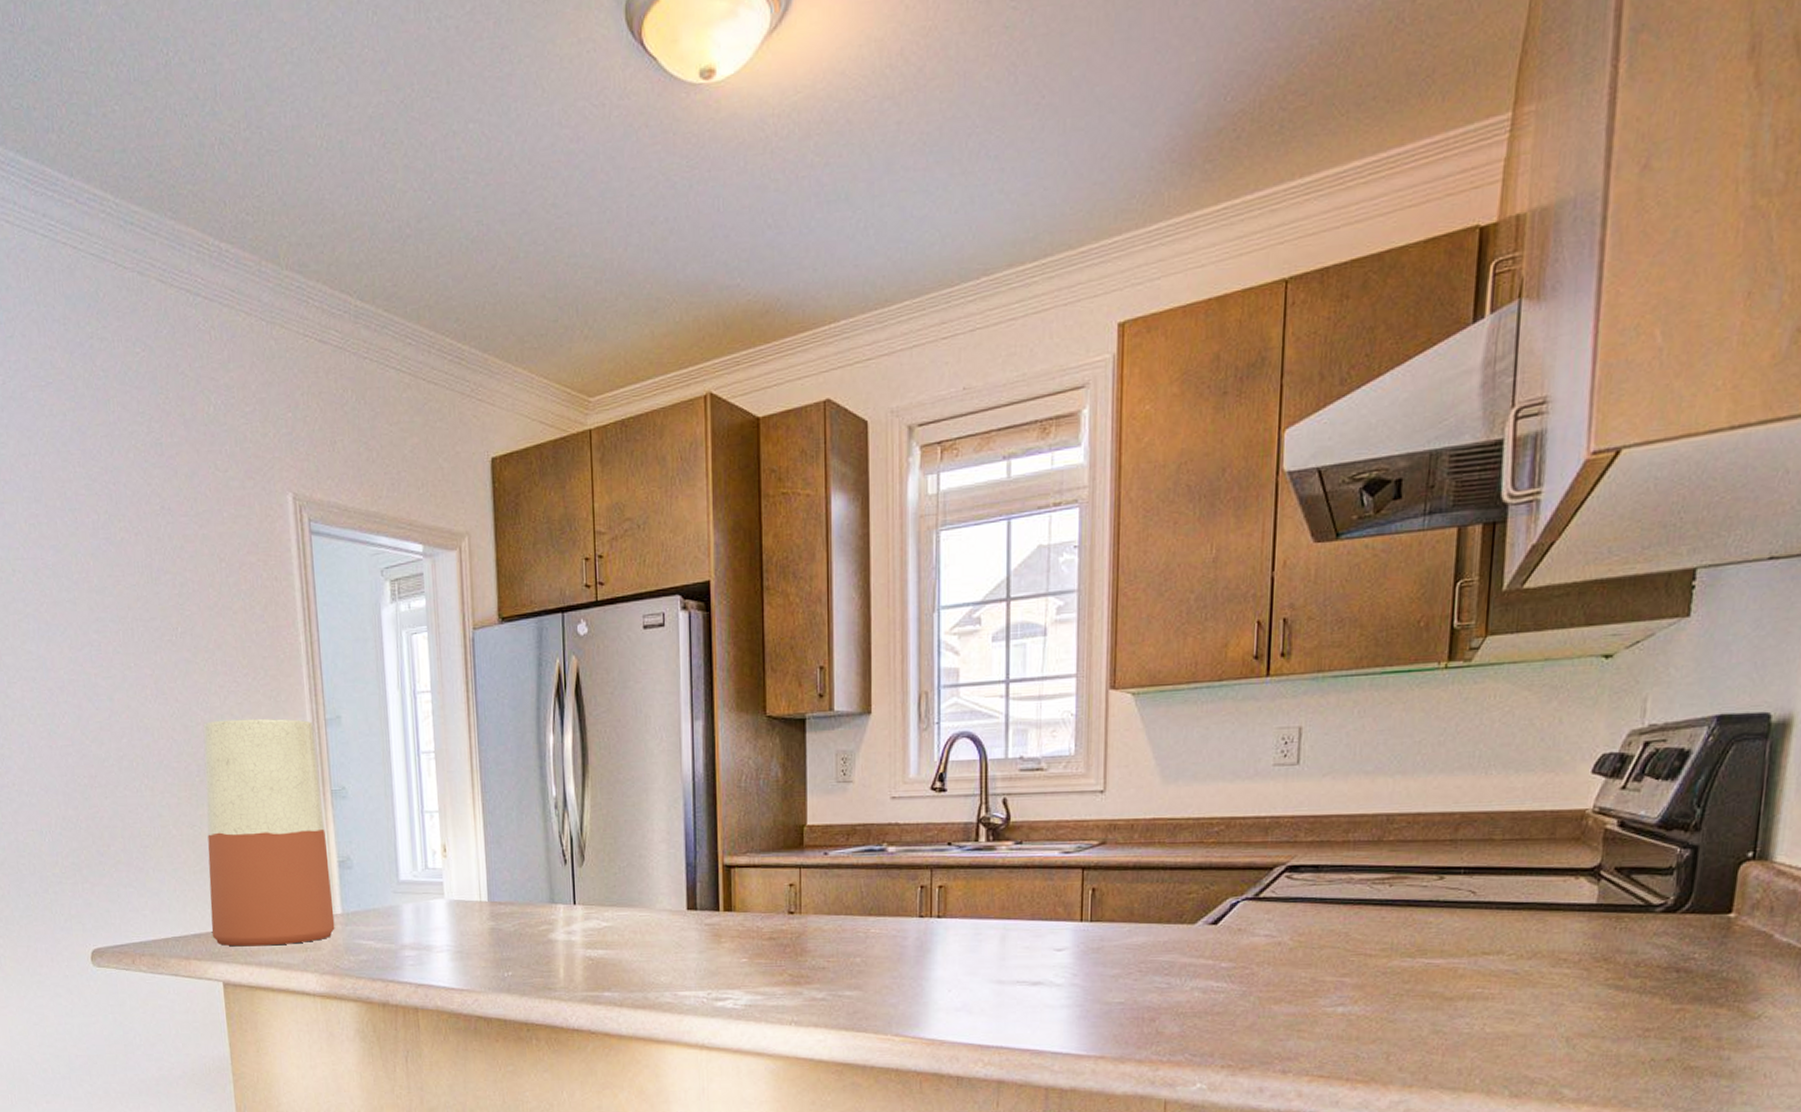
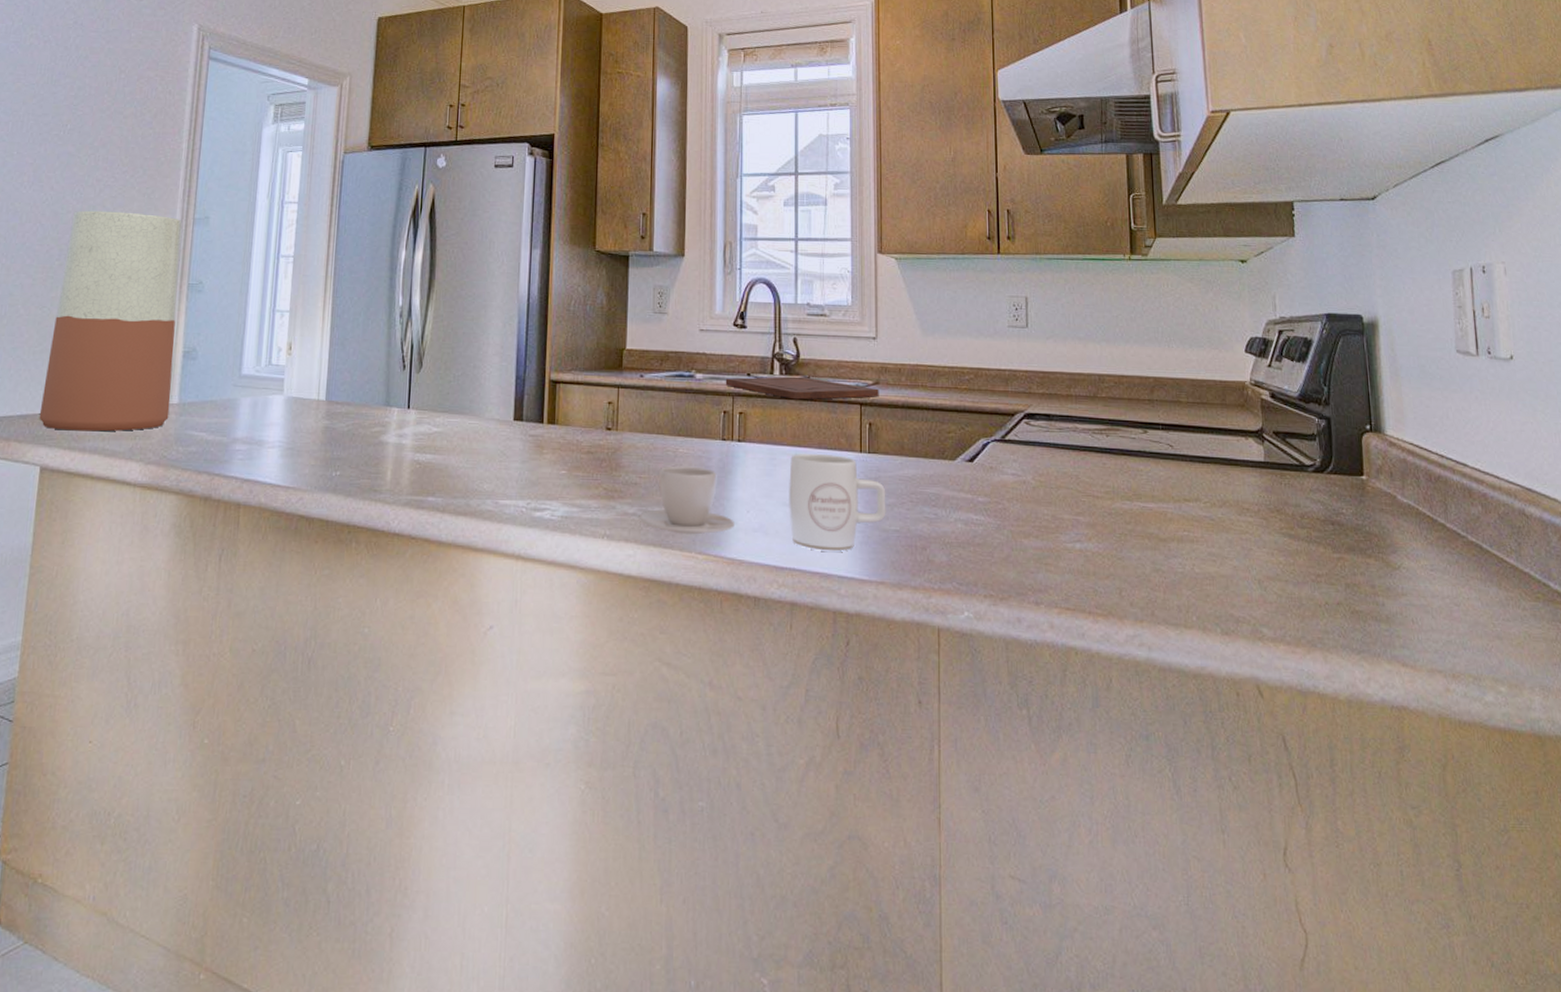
teacup: none [828,947,936,1017] -> present [639,465,736,535]
cutting board: none [922,842,1106,868] -> present [725,376,879,400]
mug: none [996,925,1110,1028] -> present [789,453,886,552]

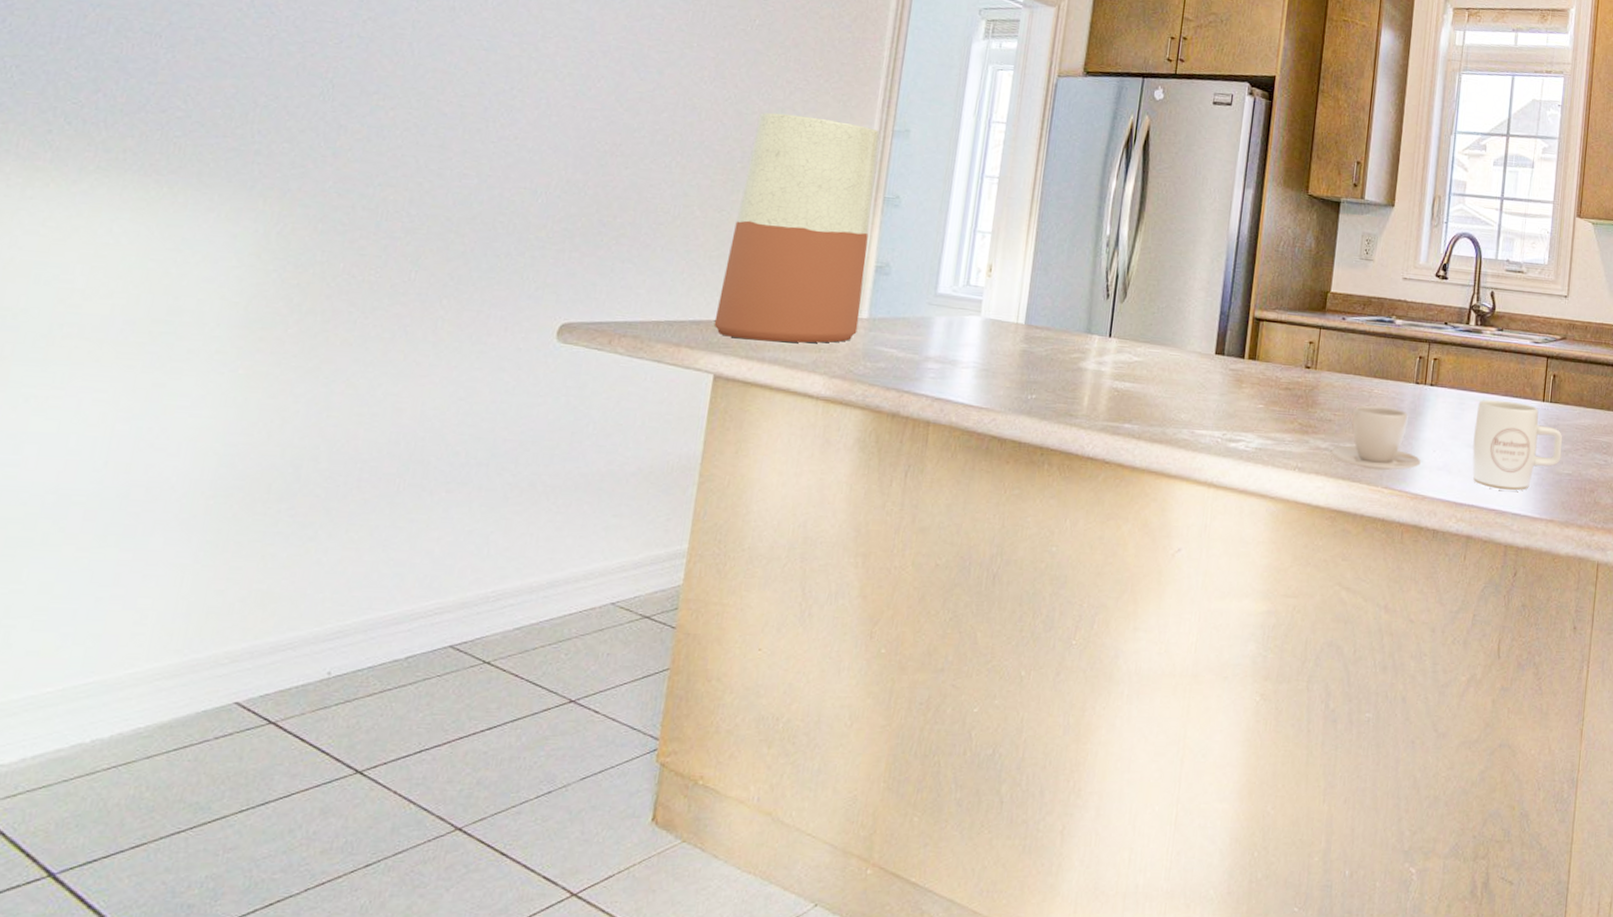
cutting board: present [725,376,879,400] -> none [1423,325,1566,352]

